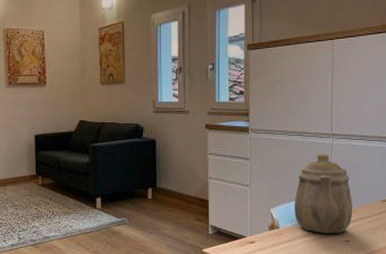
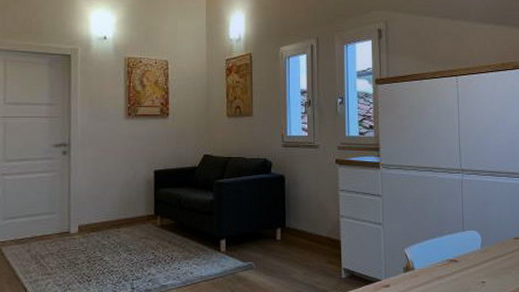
teapot: present [294,154,353,234] -> none [428,190,487,275]

